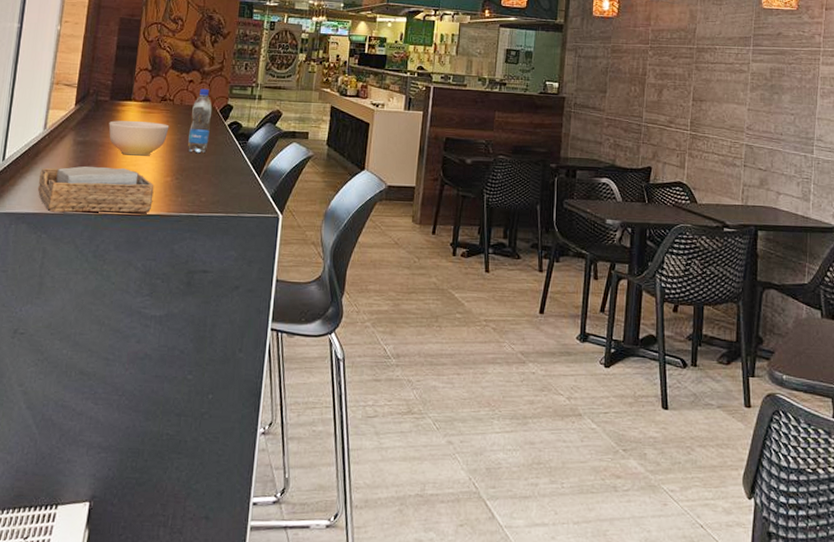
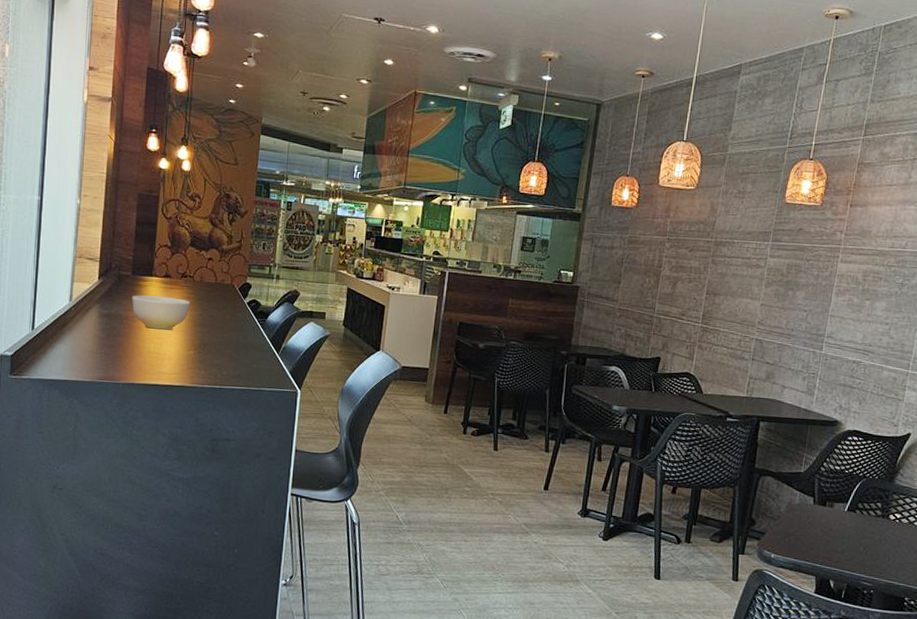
napkin holder: present [37,166,154,213] -> none [67,337,178,384]
bottle: present [188,88,213,154] -> none [209,266,232,330]

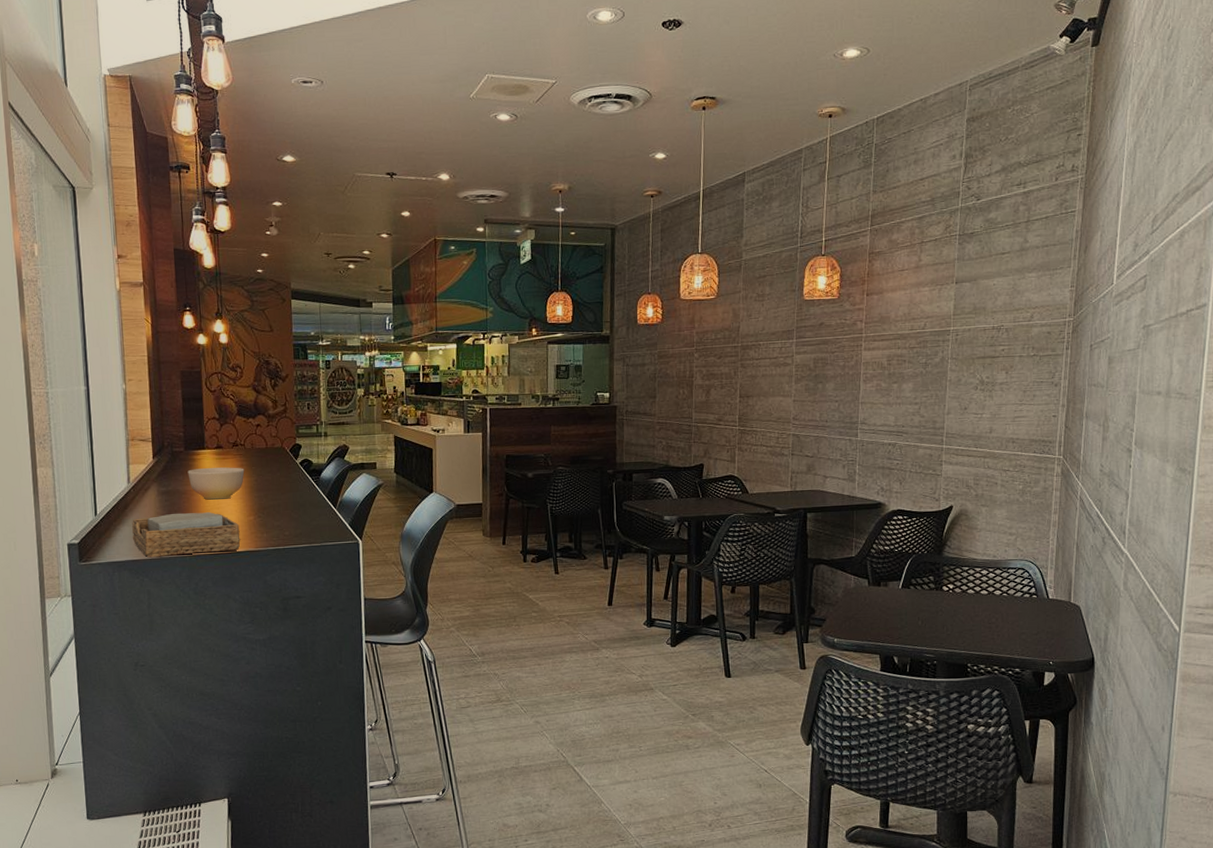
napkin holder: none [67,337,178,384] -> present [132,512,241,558]

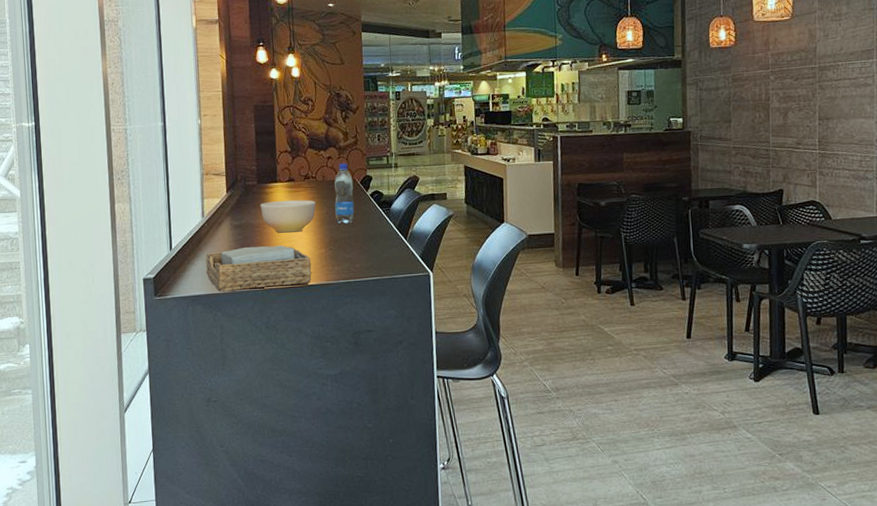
bottle: none [263,431,284,492] -> present [334,163,355,224]

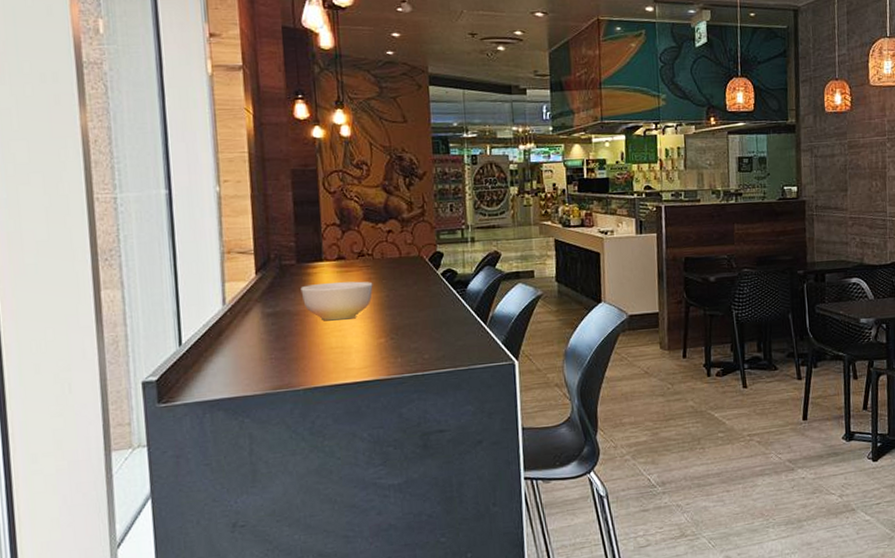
napkin holder: present [206,245,312,292] -> none [228,335,369,394]
bottle: present [334,163,355,224] -> none [396,237,422,309]

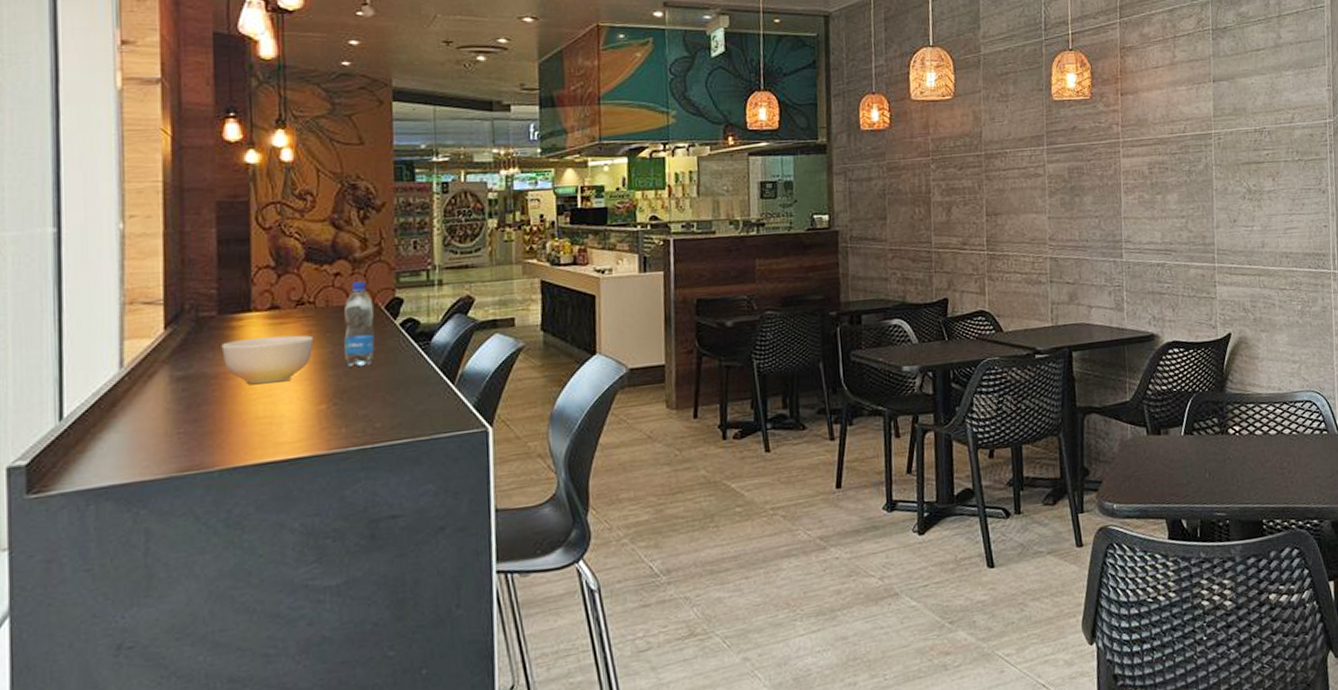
bottle: none [396,237,422,309] -> present [344,281,375,368]

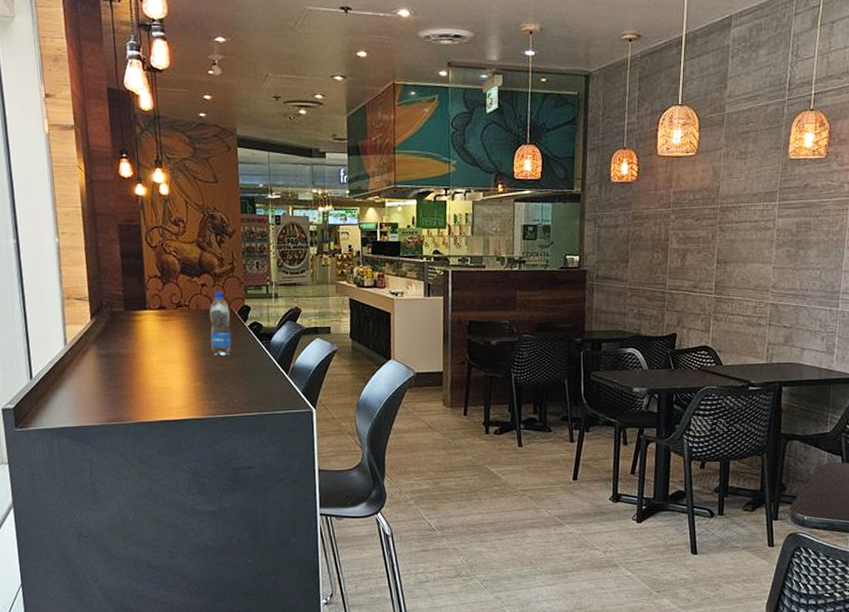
bowl: present [221,335,314,385] -> none [128,329,190,364]

